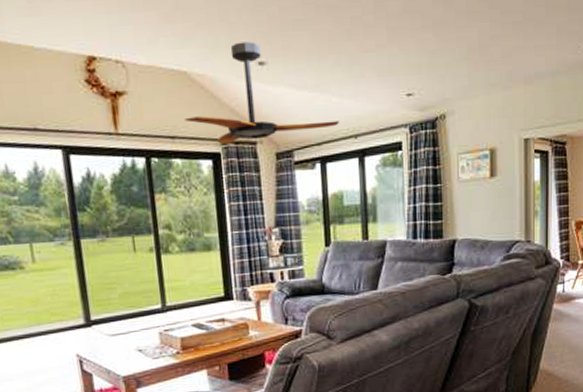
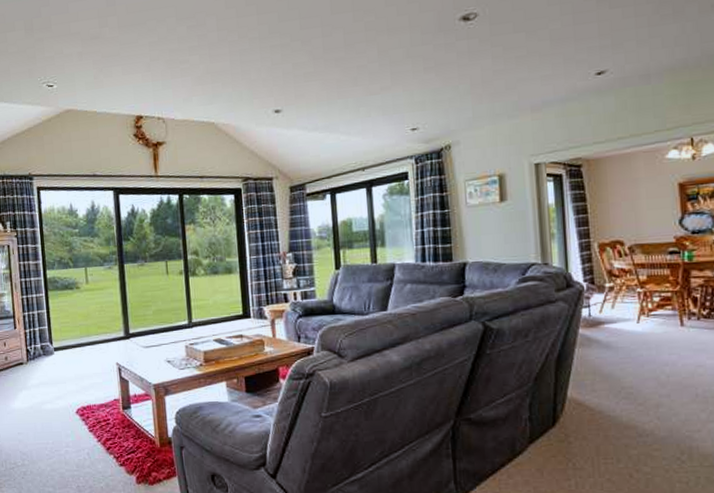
ceiling fan: present [184,41,339,144] -> none [211,94,347,181]

